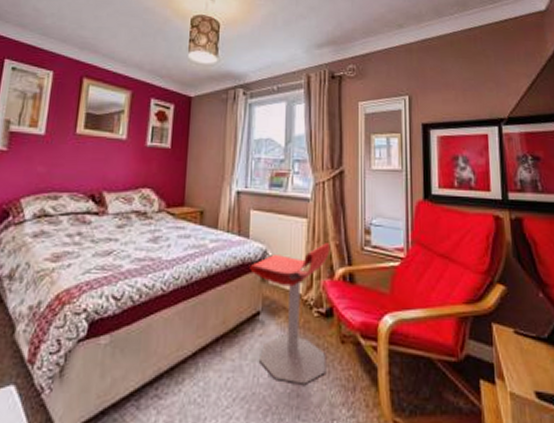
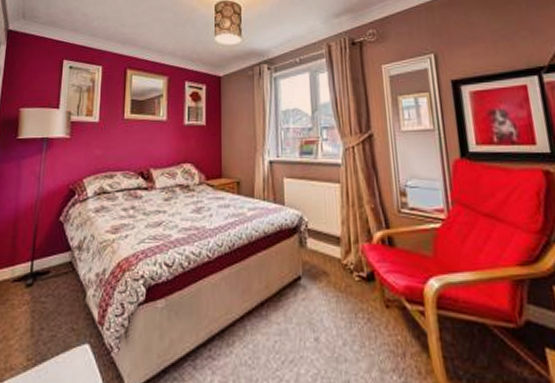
stool: present [250,243,330,385] -> none [288,207,373,349]

